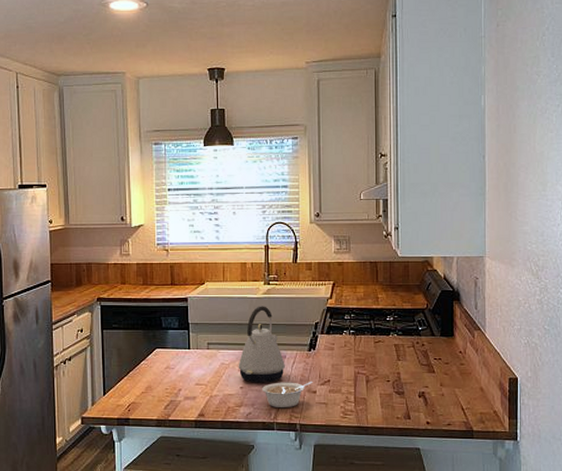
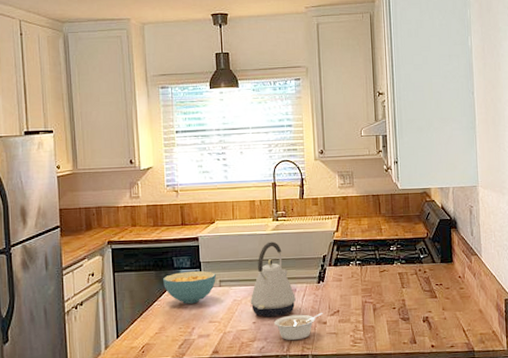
cereal bowl: none [151,333,204,365] -> present [163,271,216,304]

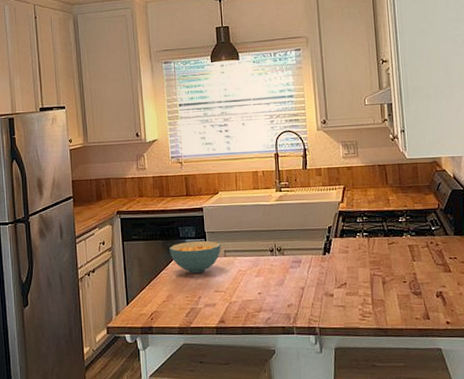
kettle: present [250,241,296,318] -> none [255,212,301,288]
legume: present [274,313,323,341] -> none [280,285,330,313]

